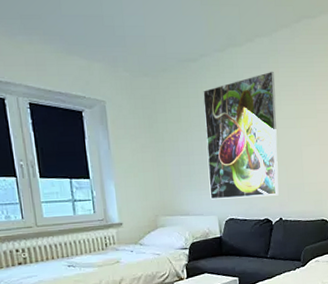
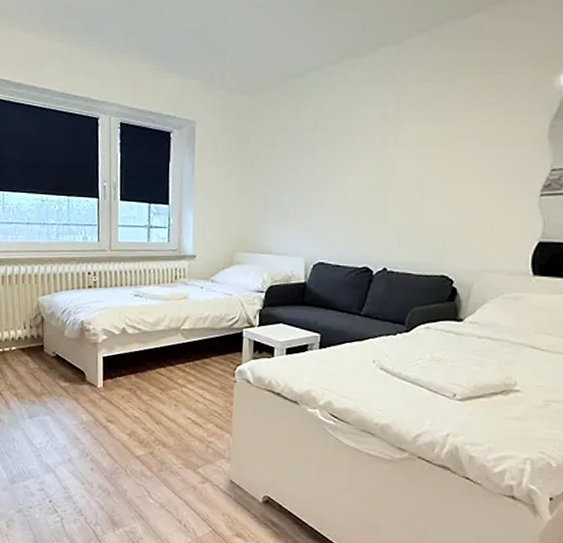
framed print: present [203,71,279,200] -> none [298,86,401,240]

